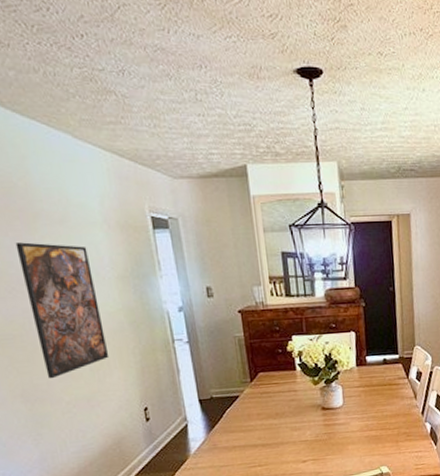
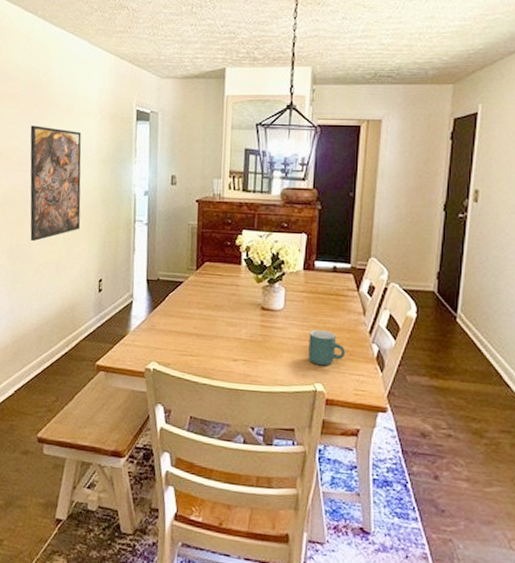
mug: none [369,418,404,451] -> present [308,330,346,366]

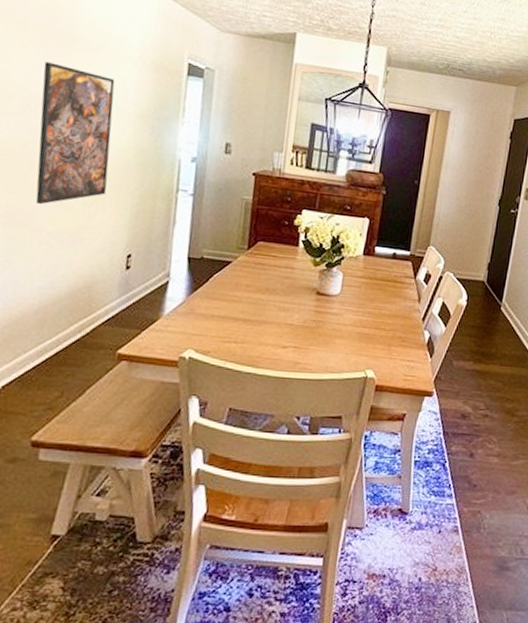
mug: present [308,330,346,366] -> none [361,316,399,353]

